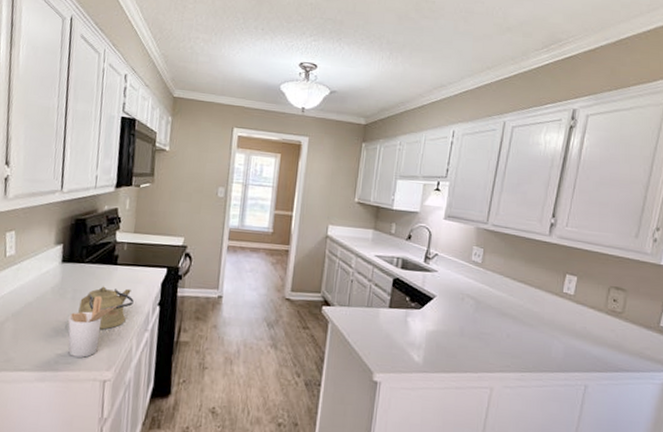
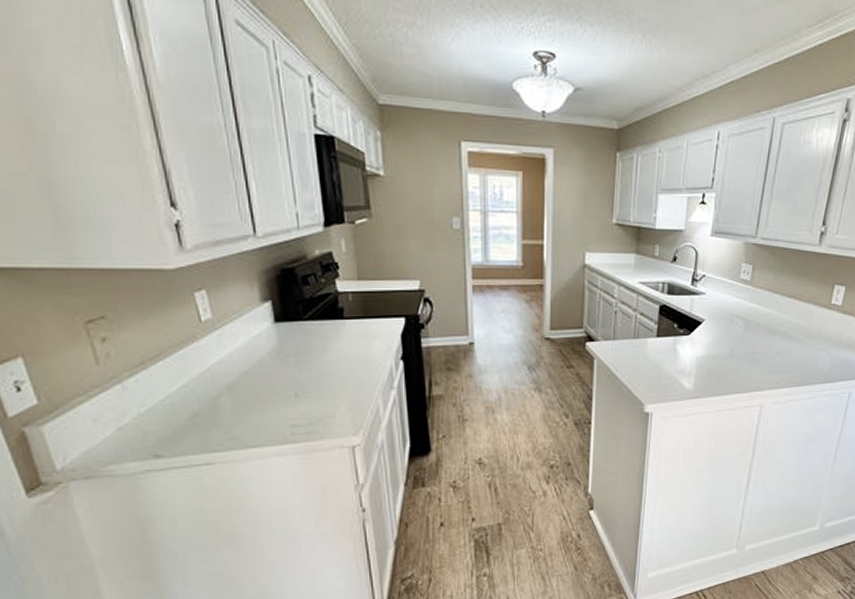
utensil holder: present [67,295,118,358] -> none [296,356,354,425]
kettle: present [78,286,134,330] -> none [307,344,372,393]

